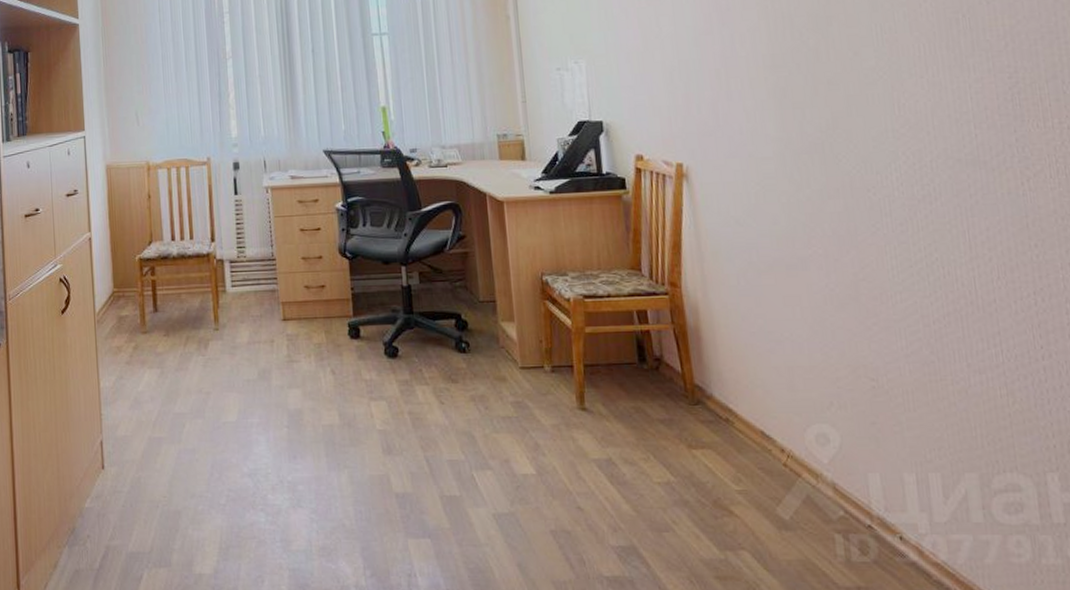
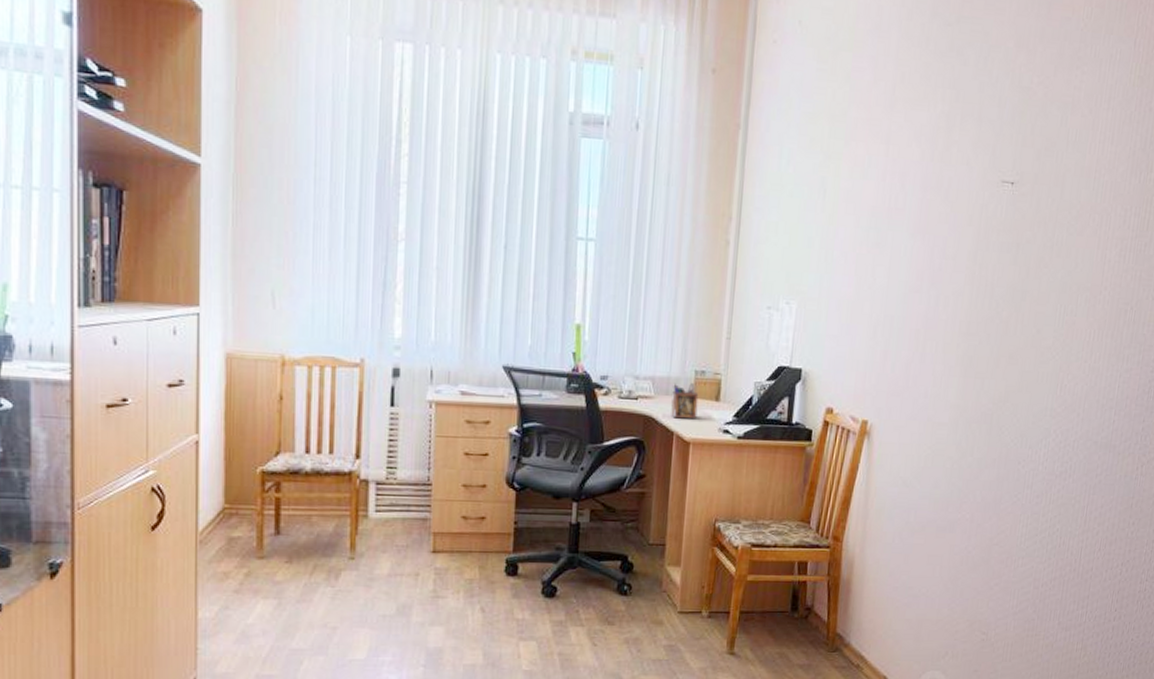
desk organizer: none [478,145,506,181] -> present [671,382,699,419]

